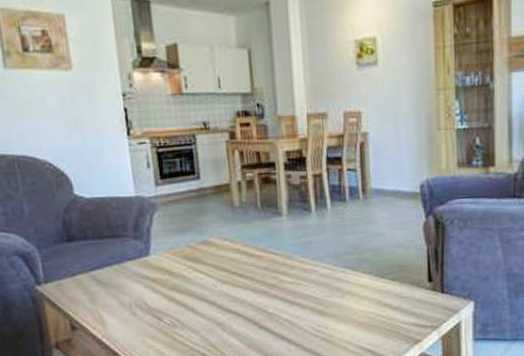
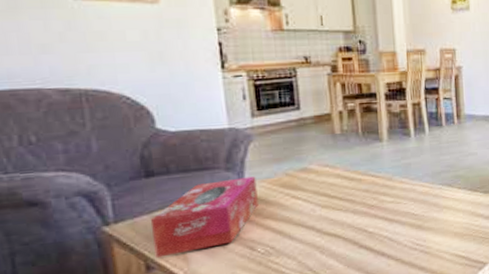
tissue box: none [73,246,164,319] -> present [151,176,258,258]

